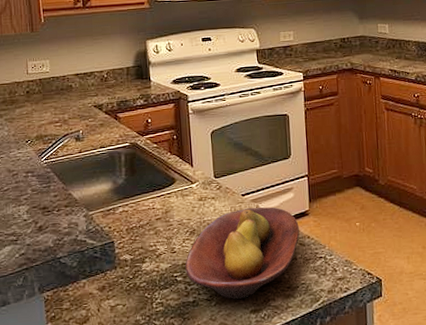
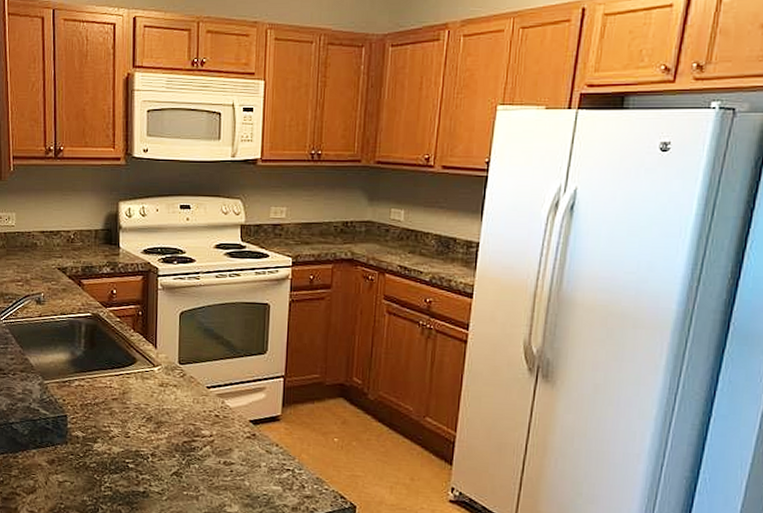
fruit bowl: present [185,207,300,300] -> none [138,402,267,499]

